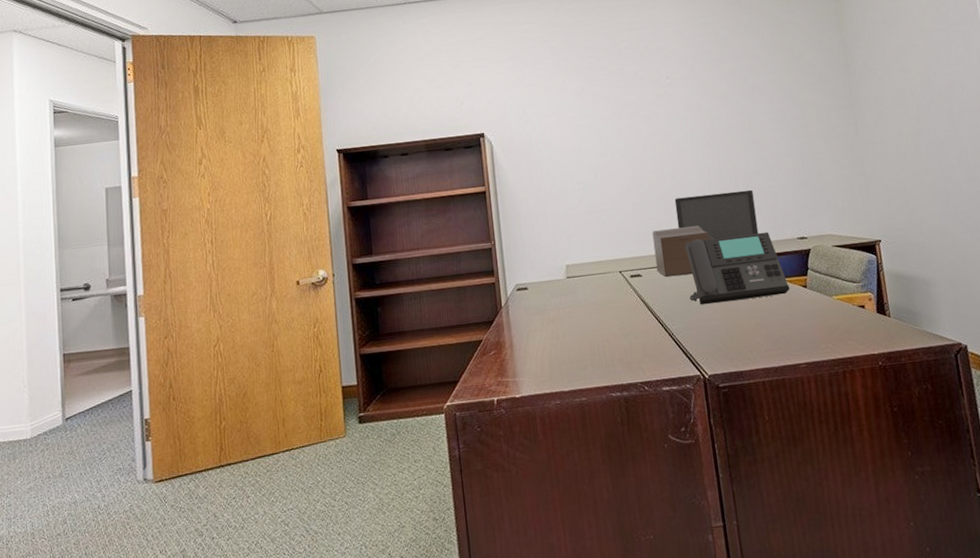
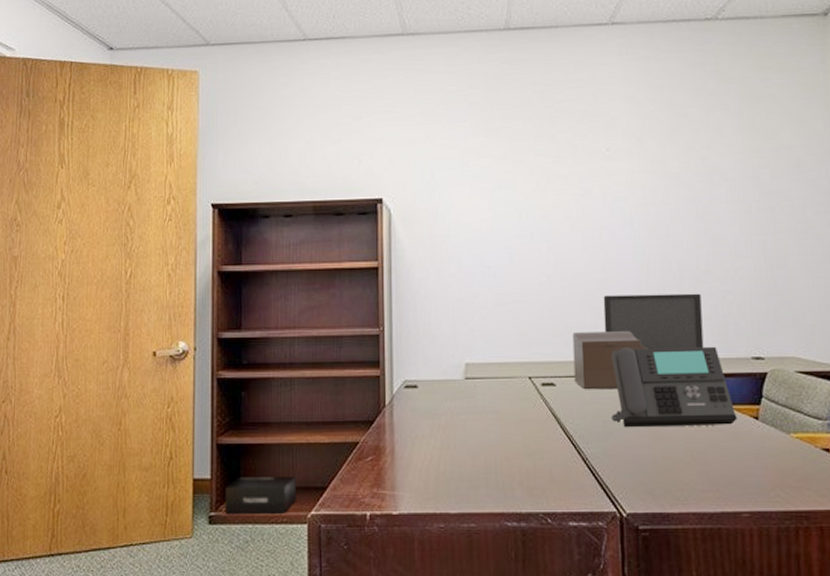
box: none [370,375,433,413] -> present [224,477,296,514]

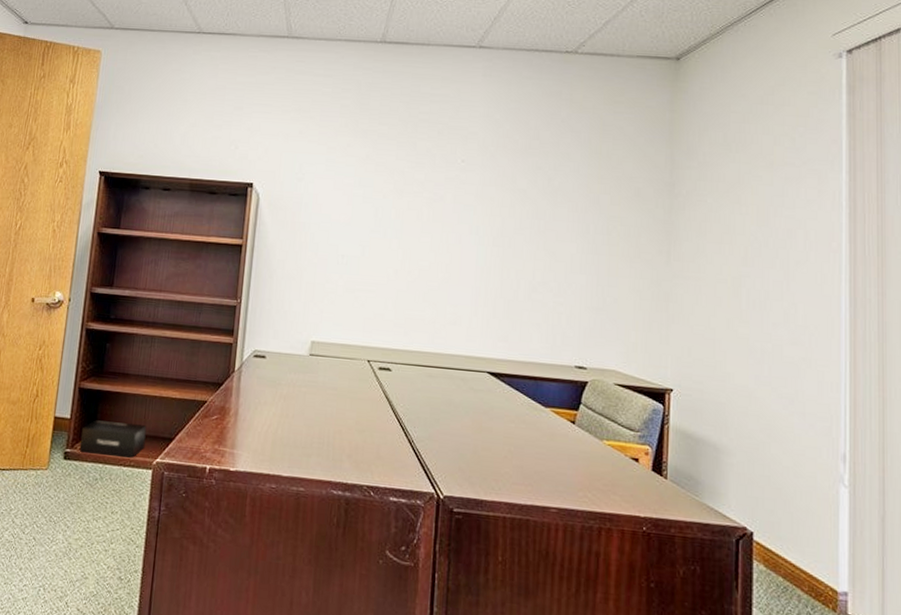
sewing box: present [572,331,648,389] -> none [409,324,480,380]
computer monitor: present [603,293,704,349] -> none [442,294,534,352]
phone: present [611,346,738,427] -> none [439,343,556,426]

